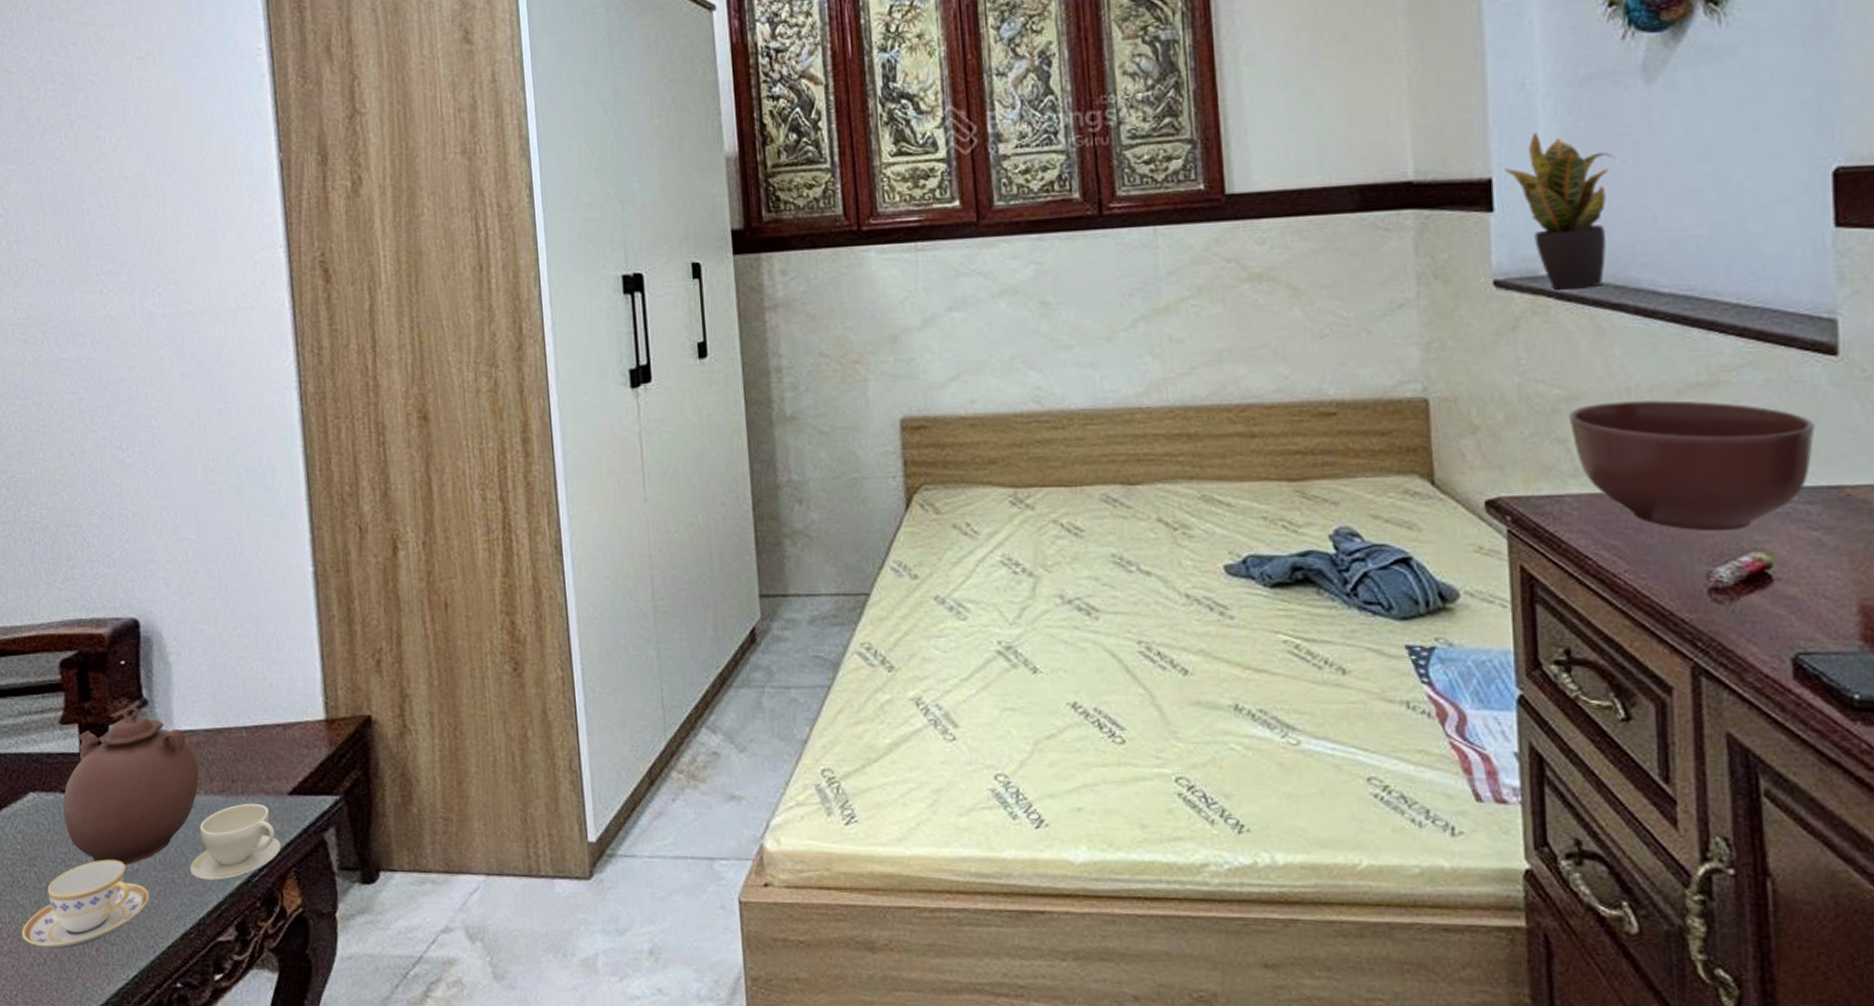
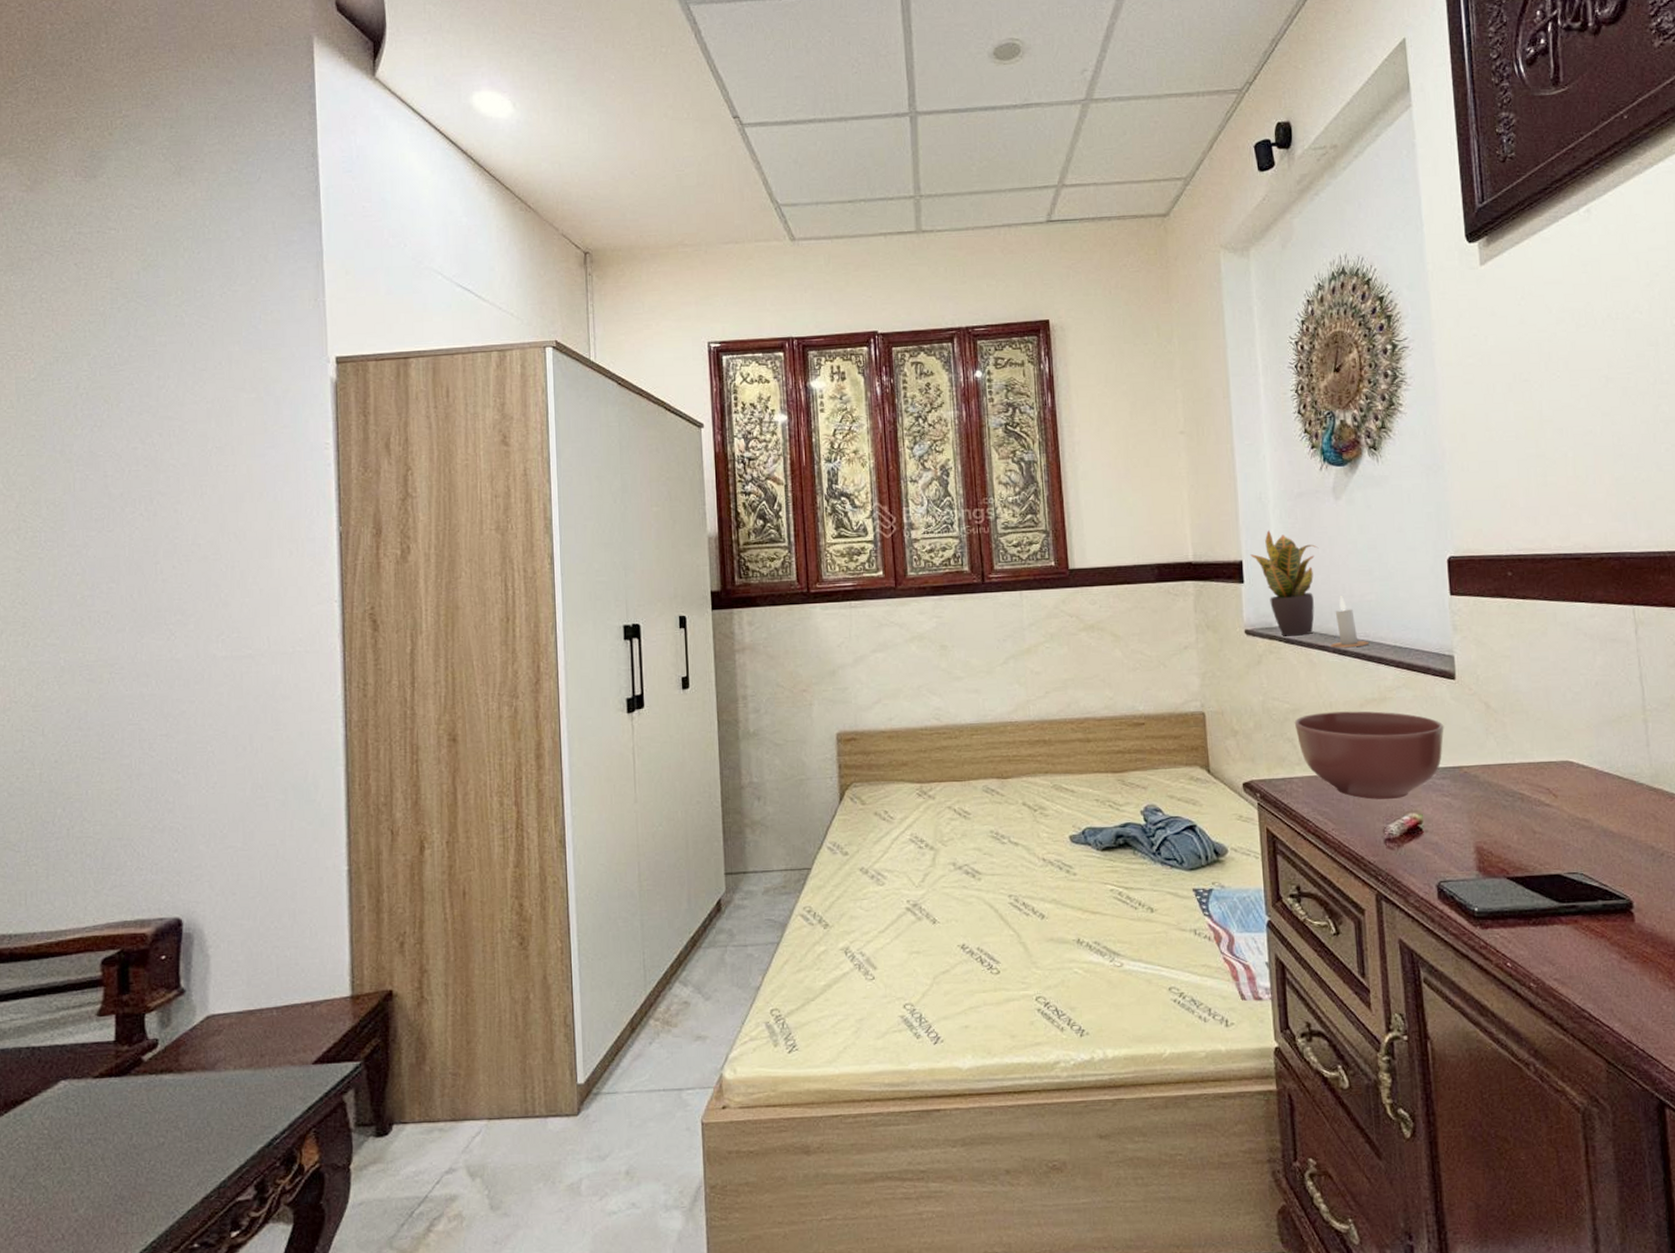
teacup: present [22,859,149,949] -> none [42,1136,173,1224]
teapot: present [63,707,199,865] -> none [94,996,229,1139]
teacup: present [190,803,281,881] -> none [214,1073,303,1147]
candle: none [1629,229,1695,308] -> present [1330,596,1370,649]

